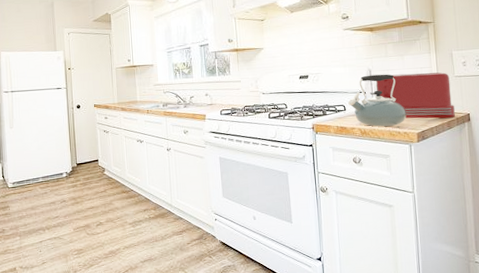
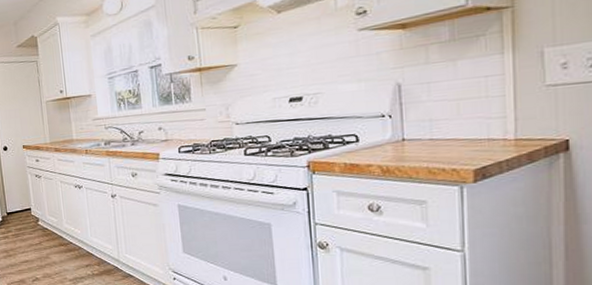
kettle: present [348,74,407,127] -> none [362,88,457,163]
toaster: present [370,72,456,119] -> none [398,80,544,150]

